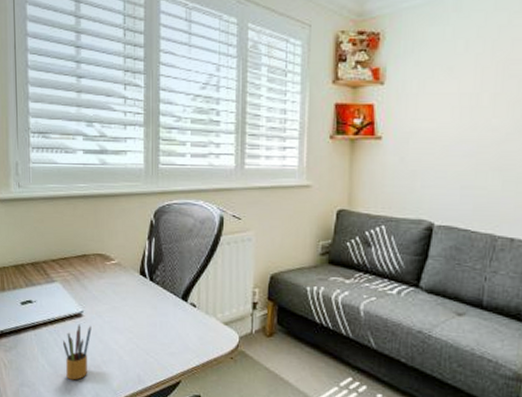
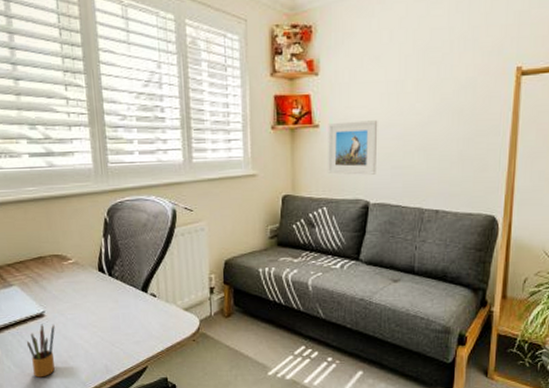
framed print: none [388,135,448,194] -> present [327,120,378,175]

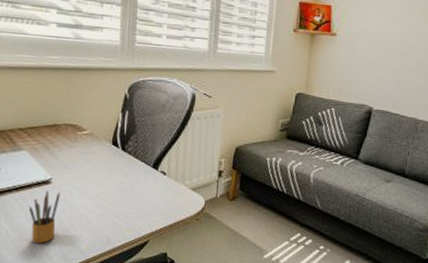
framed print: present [327,120,378,175] -> none [338,34,388,84]

